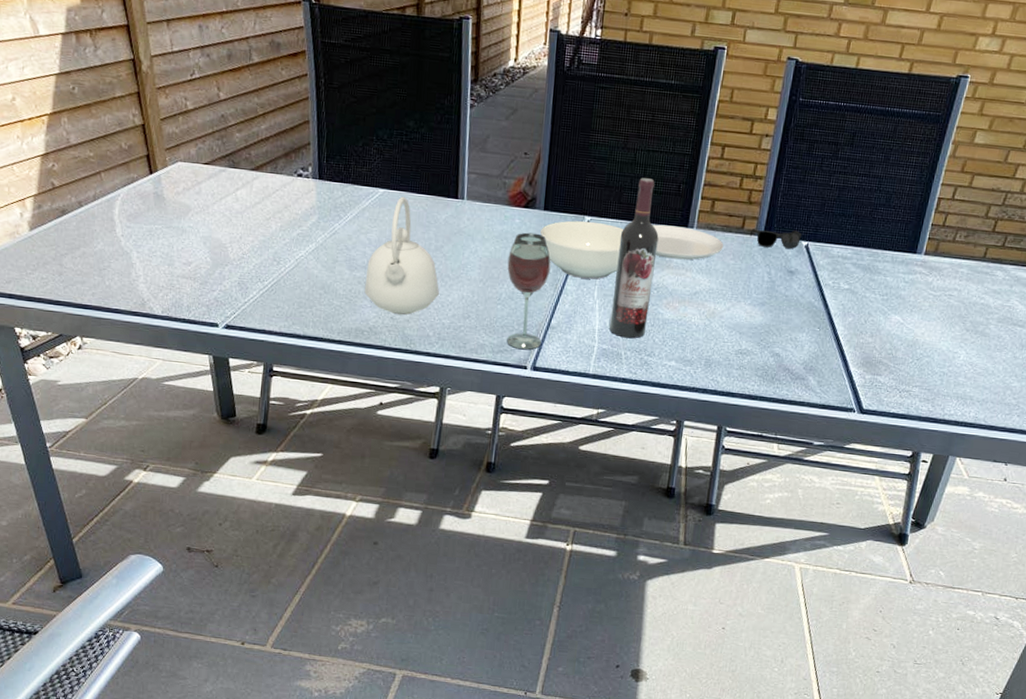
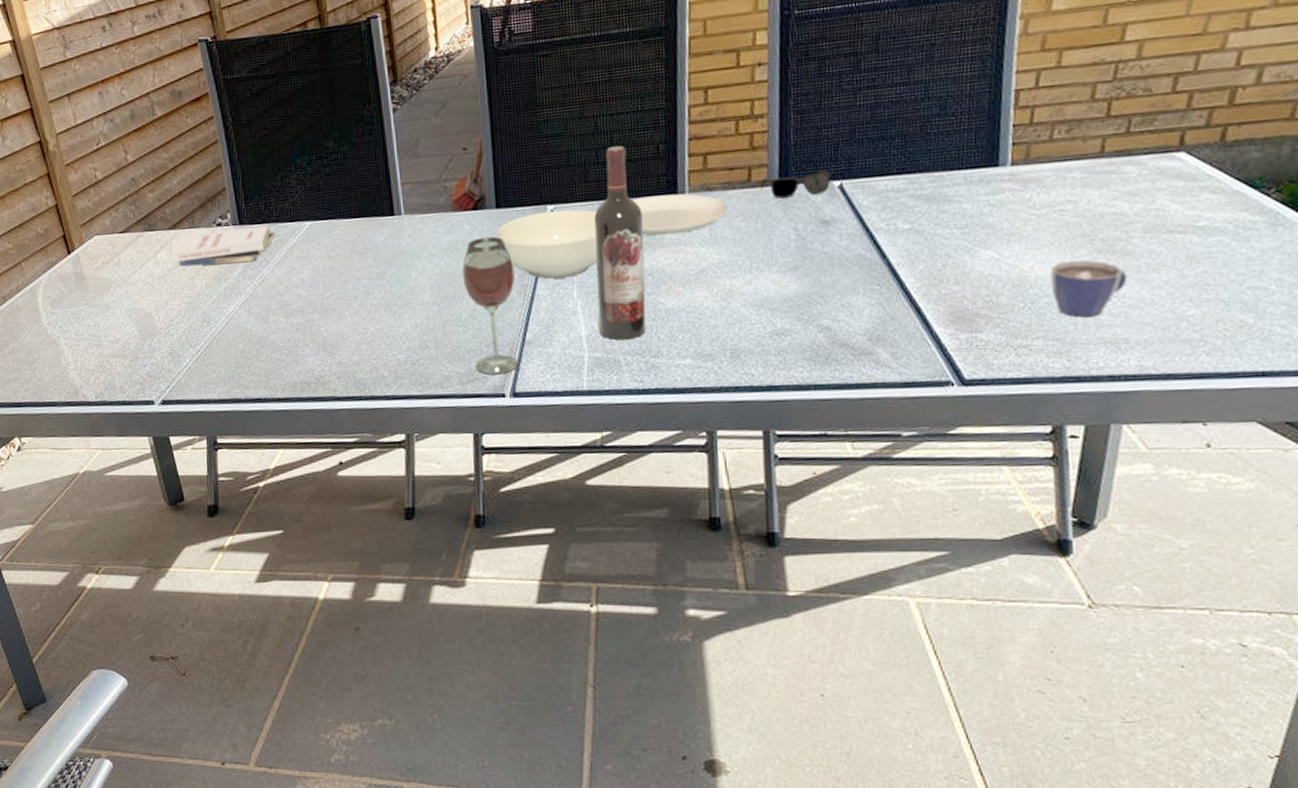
books: none [250,179,351,215] -> present [170,225,275,267]
teapot: present [364,196,440,316] -> none [304,225,390,359]
cup: none [932,333,982,377] -> present [1050,260,1128,317]

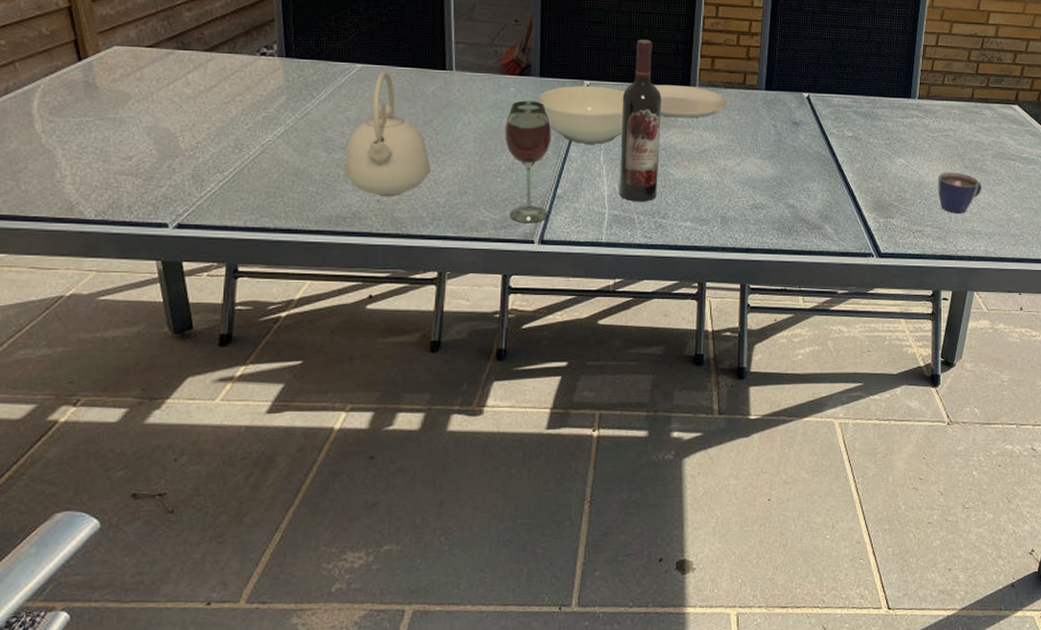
books: present [170,225,275,267] -> none [204,60,324,95]
teapot: none [304,225,390,359] -> present [345,71,432,197]
sunglasses: present [760,169,832,199] -> none [752,83,803,102]

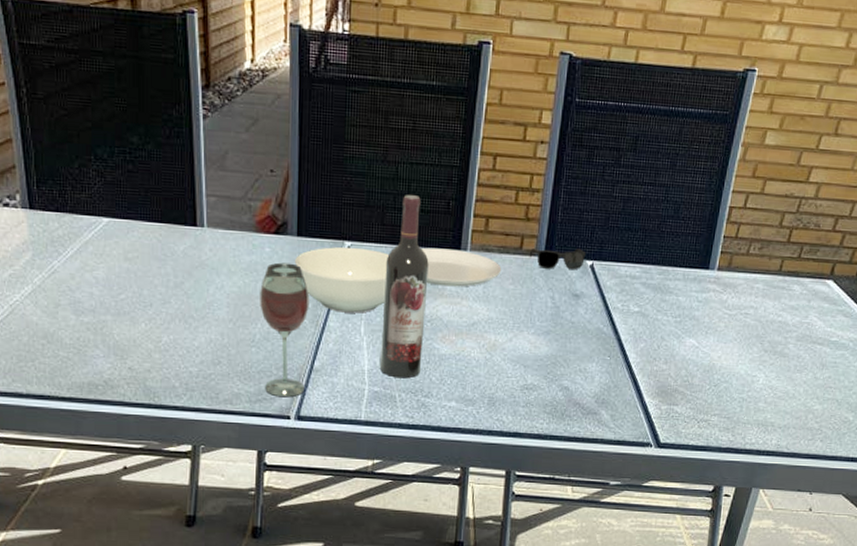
teapot: present [345,71,432,197] -> none [95,226,184,365]
sunglasses: none [752,83,803,102] -> present [529,248,587,270]
cup: present [937,172,982,213] -> none [729,355,781,403]

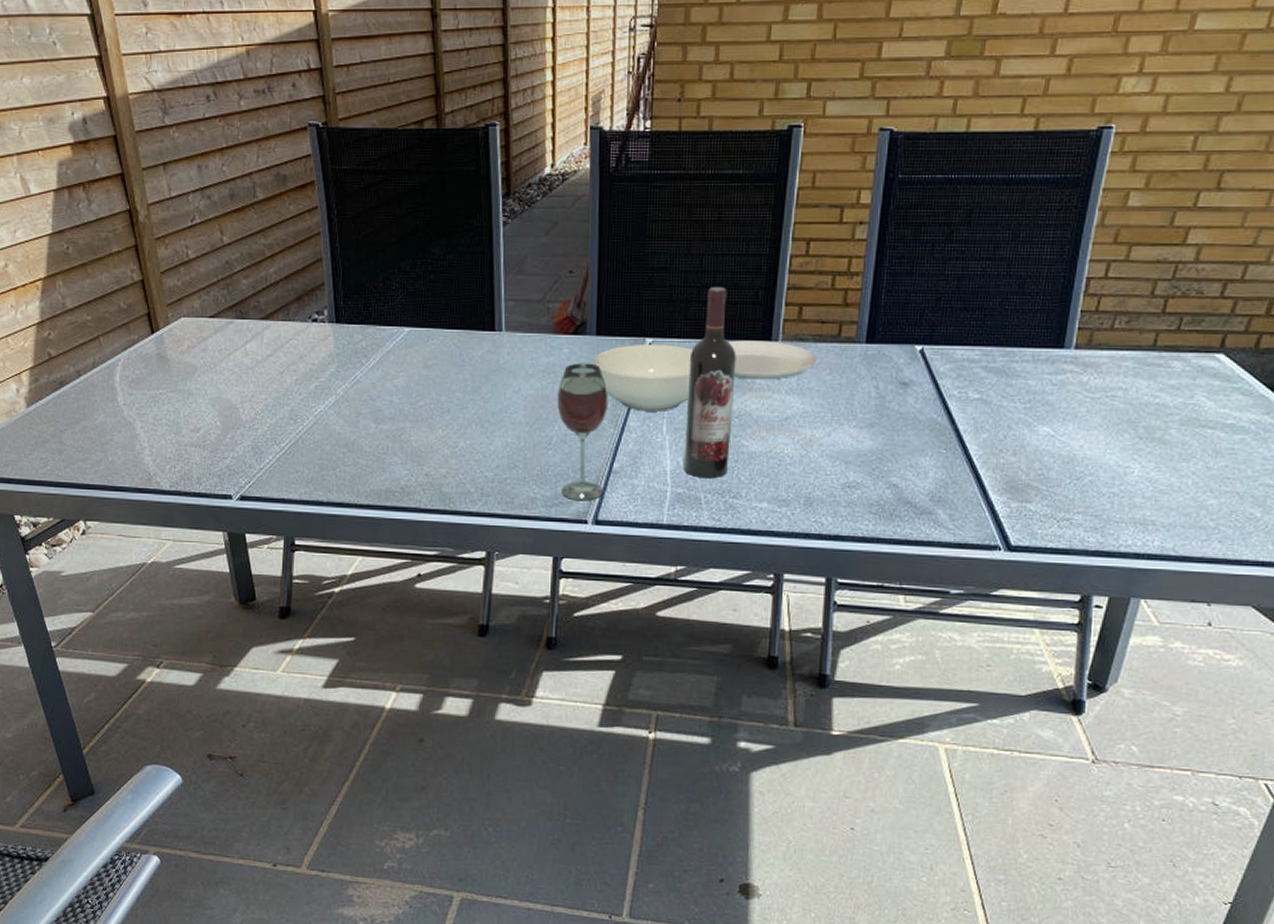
sunglasses: present [529,248,587,270] -> none [848,333,915,357]

